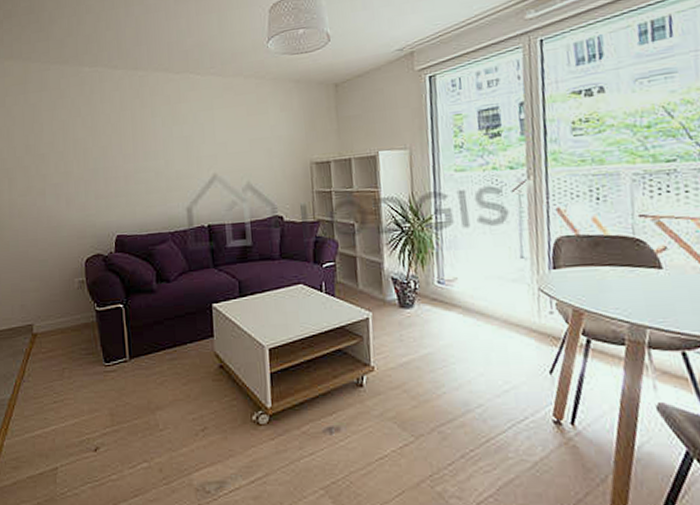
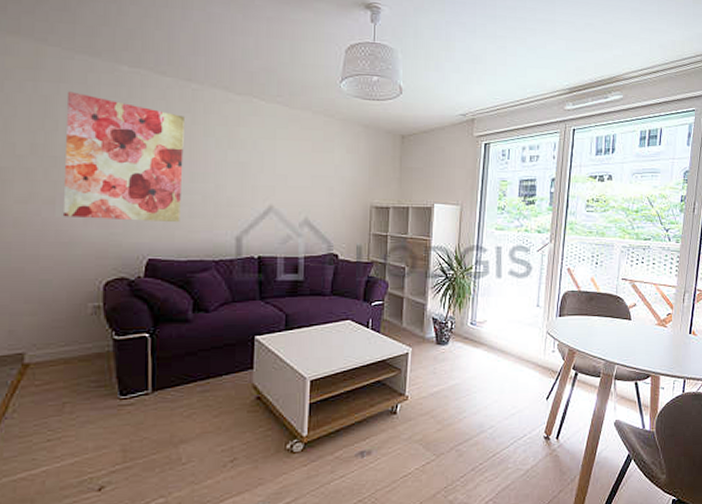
wall art: none [47,97,139,205] -> present [62,91,184,223]

